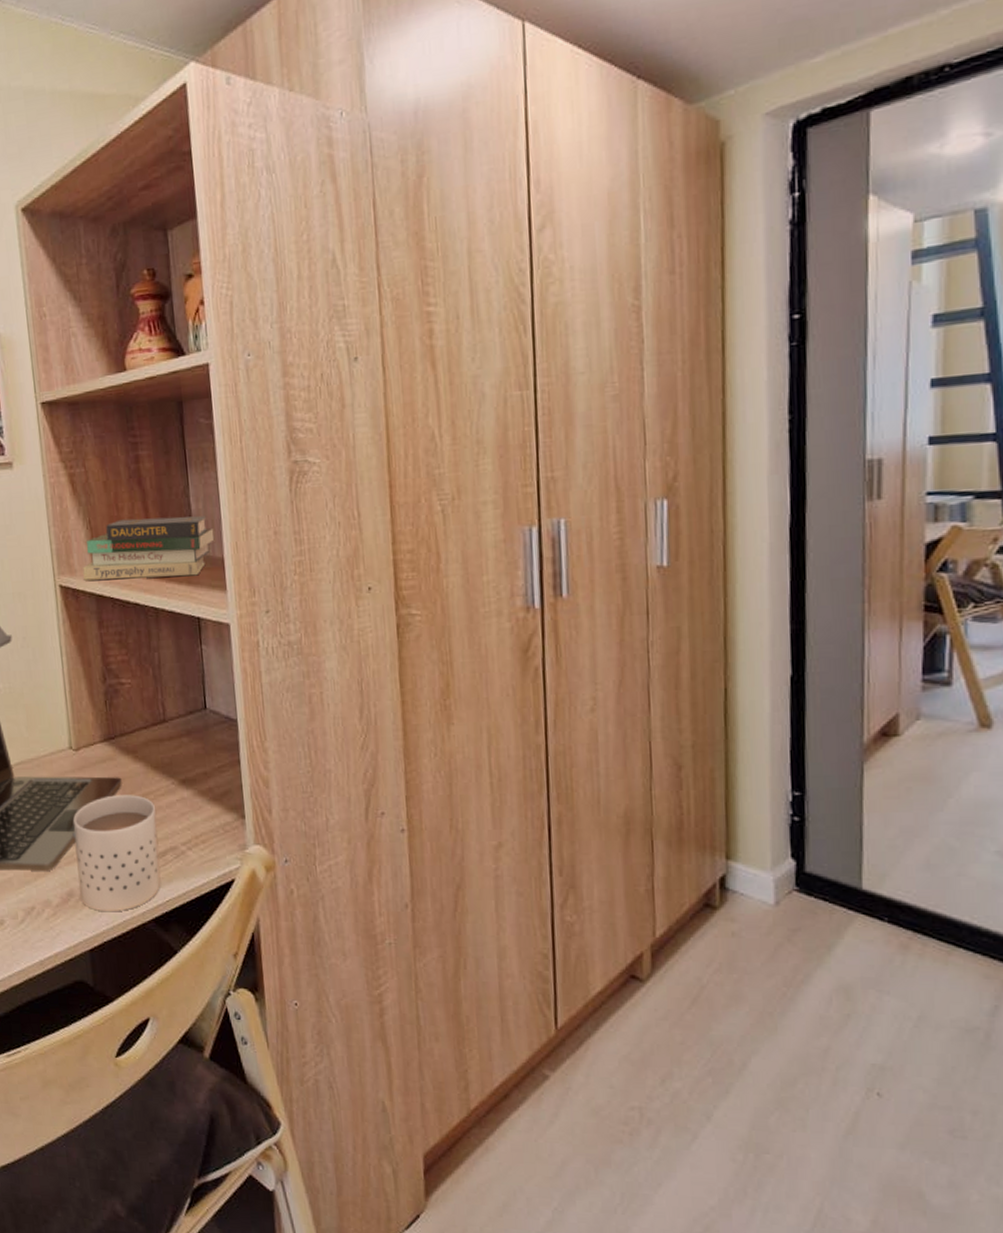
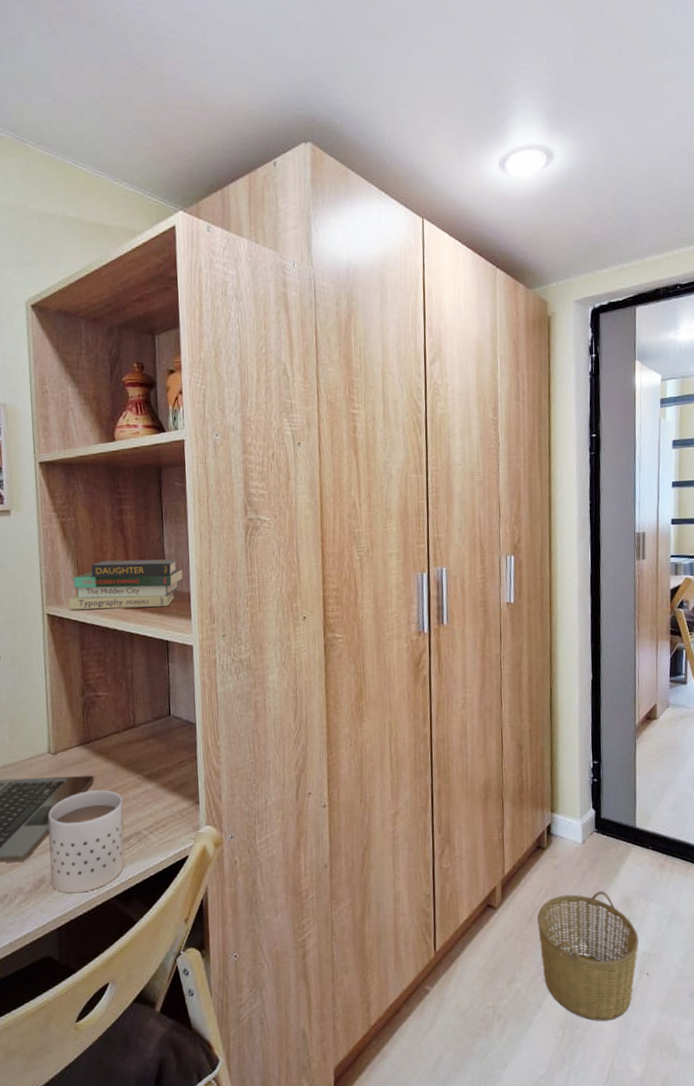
basket: none [704,973,865,1150] -> present [537,891,639,1021]

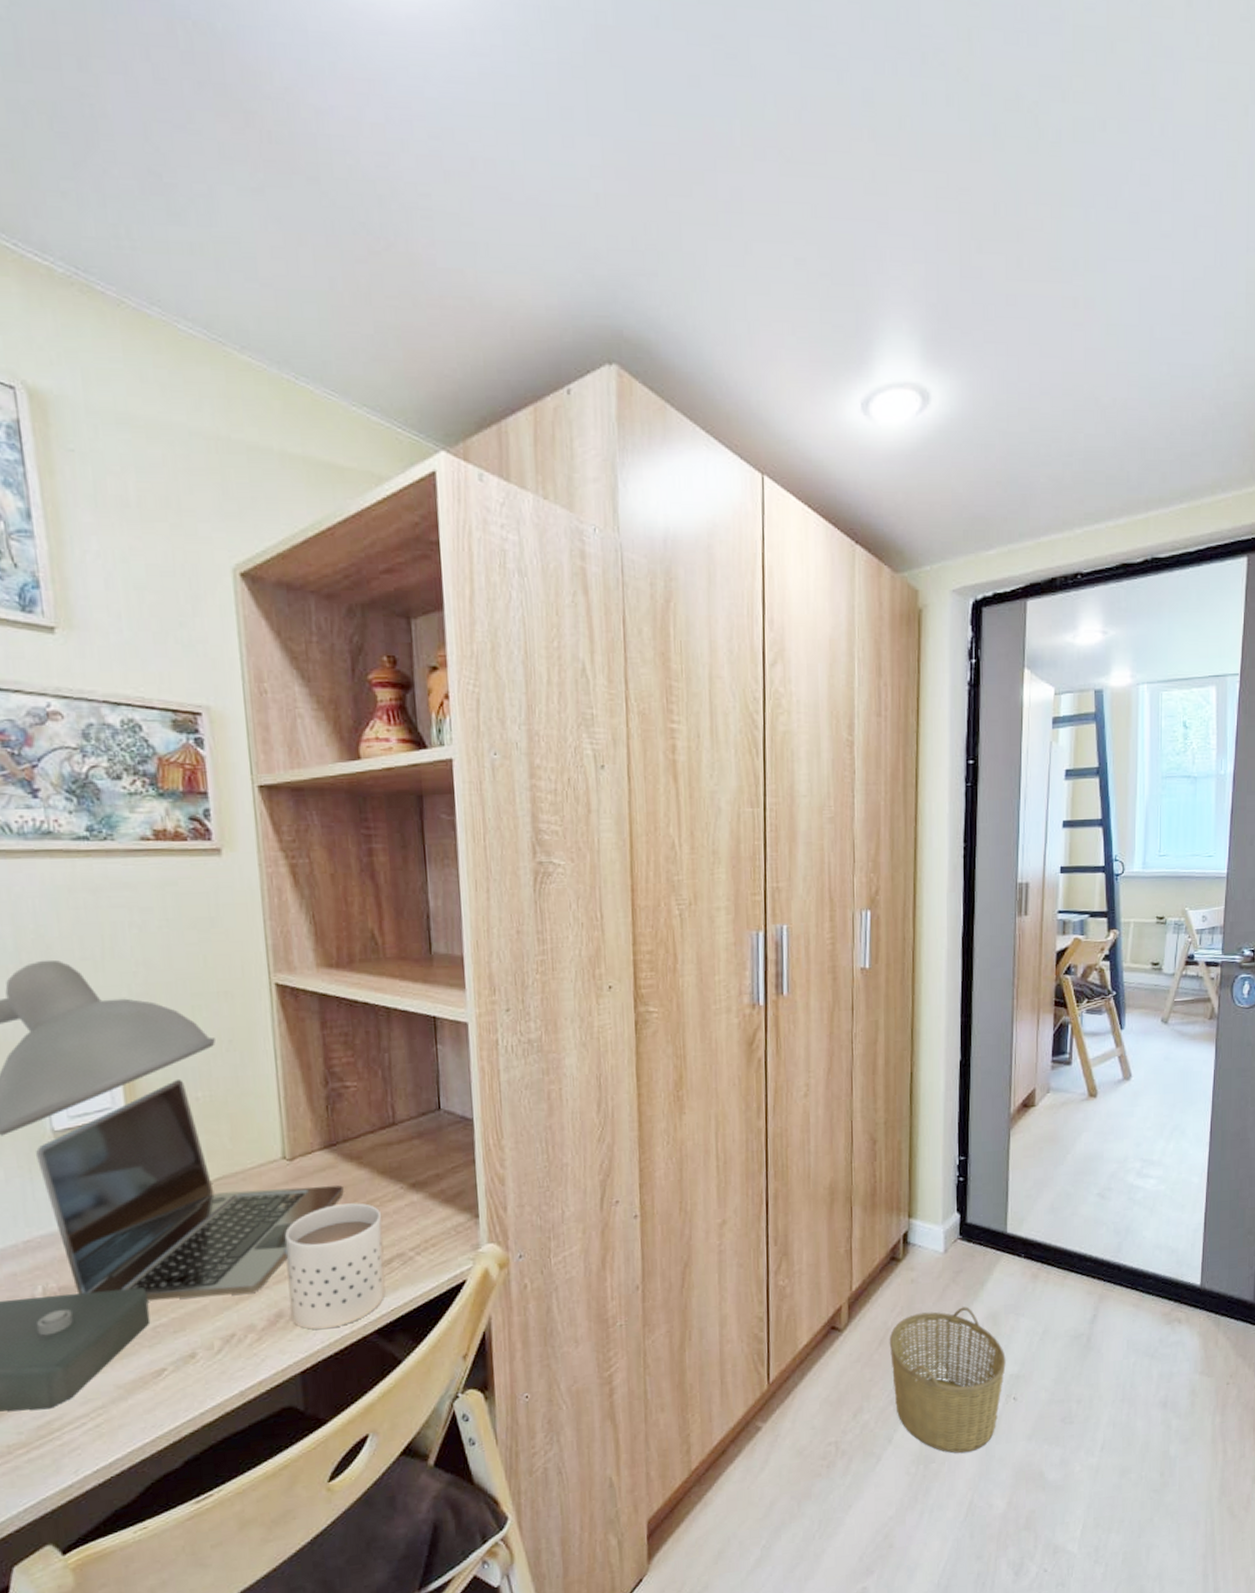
books: present [69,559,183,610] -> none [304,913,454,978]

